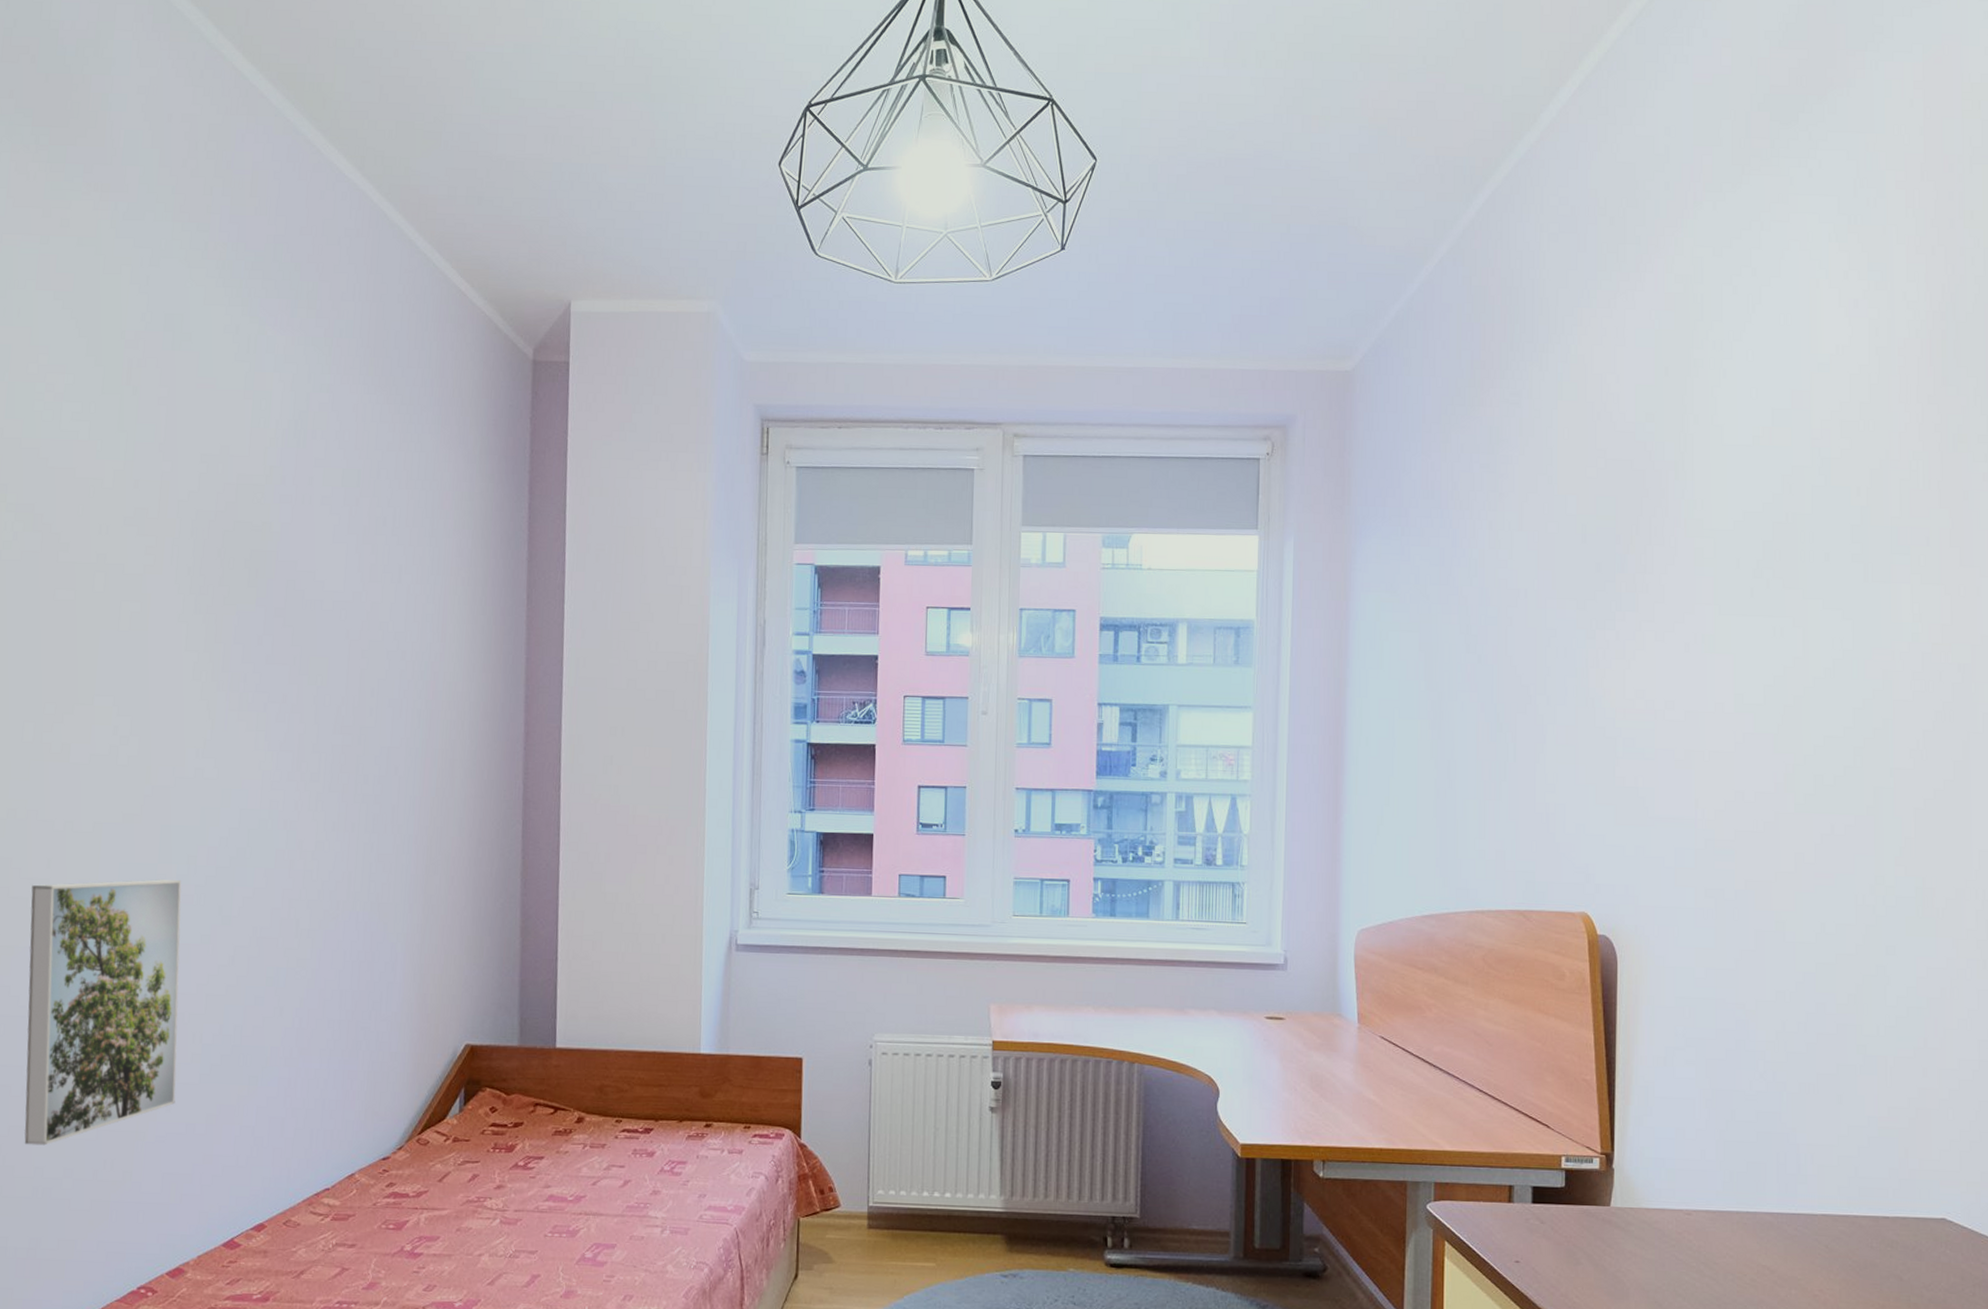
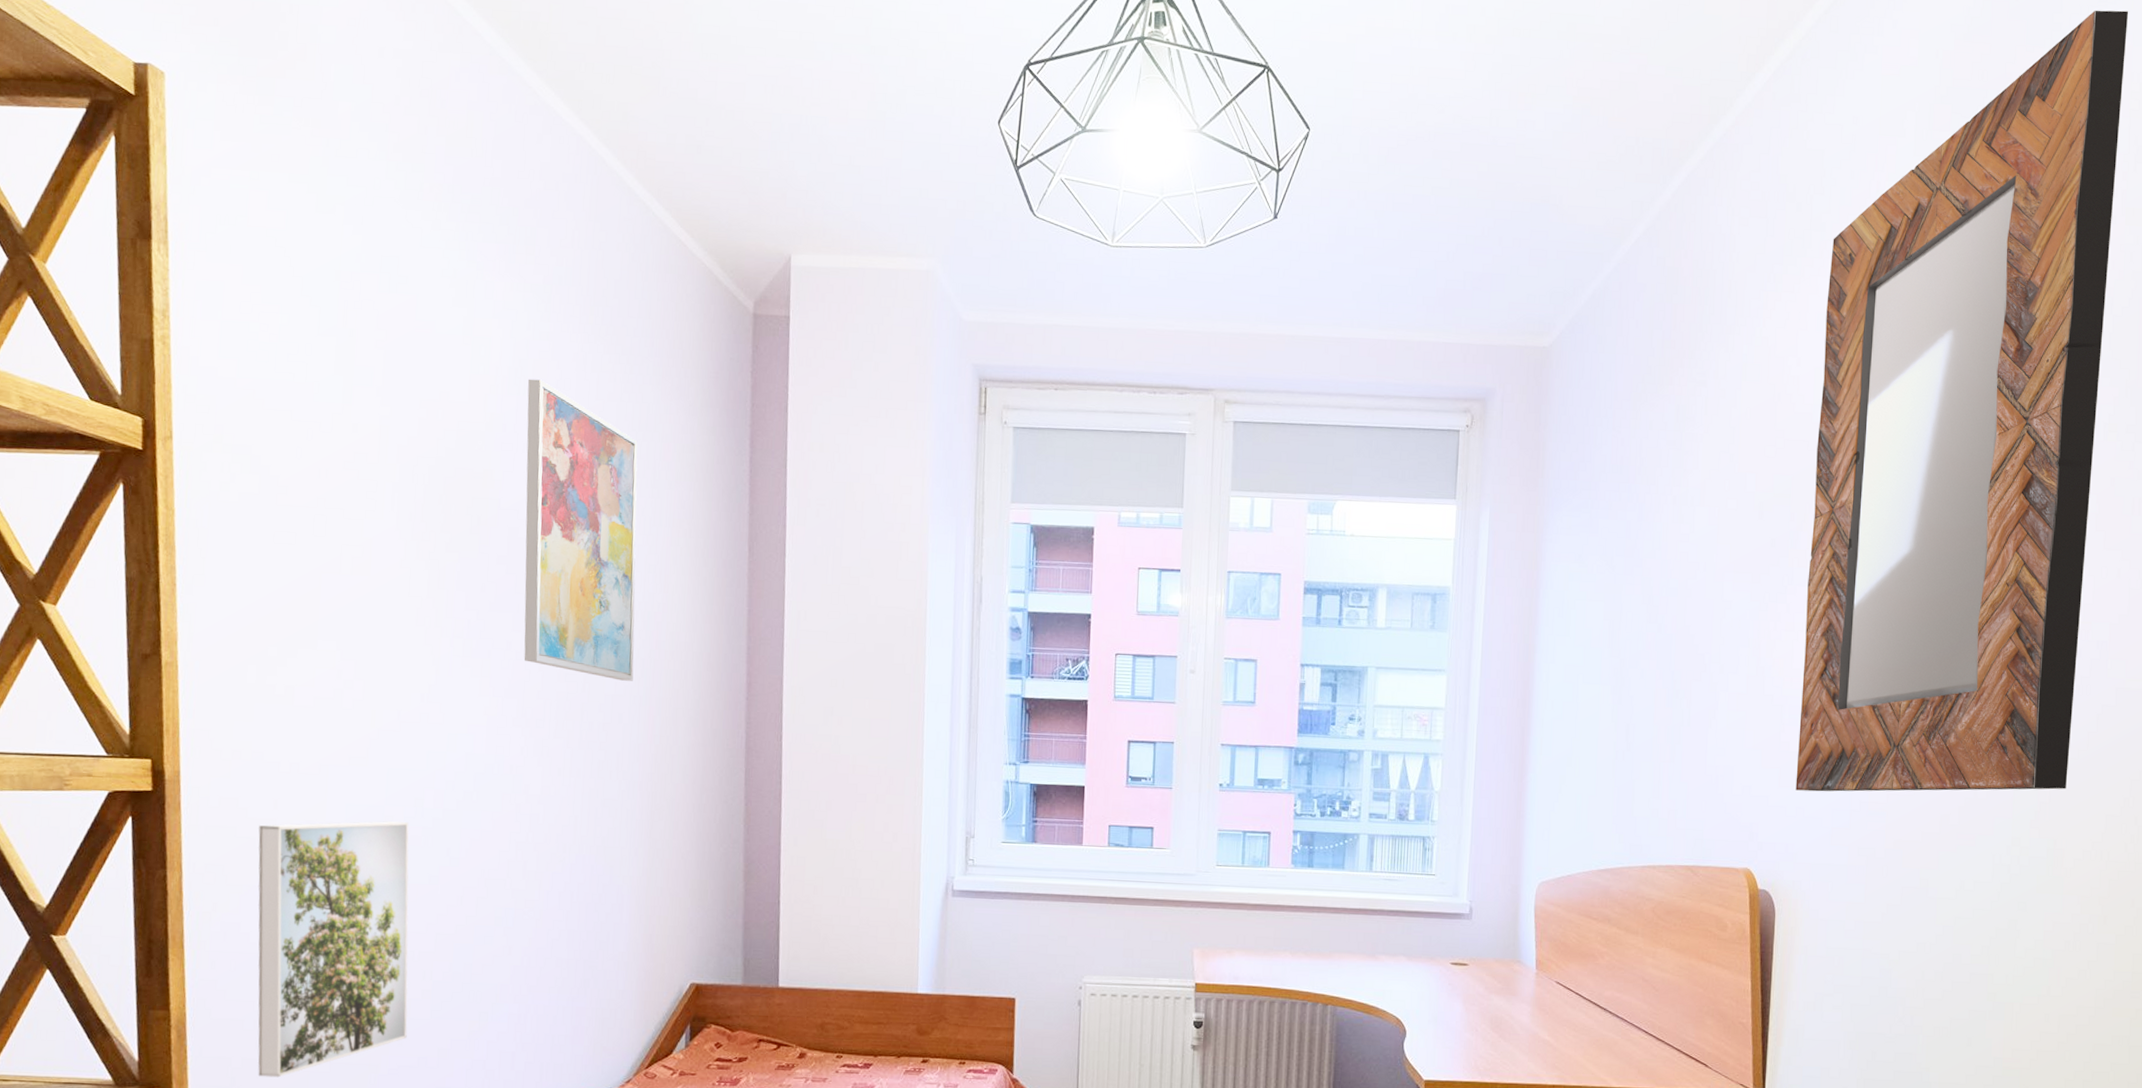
wall art: none [299,431,416,733] -> present [524,379,638,681]
home mirror: none [1634,10,1955,830] -> present [1795,10,2129,792]

